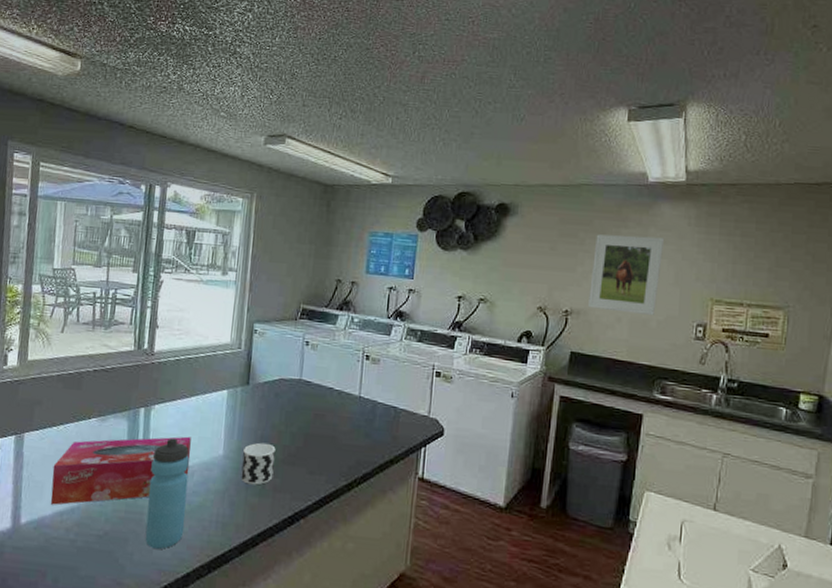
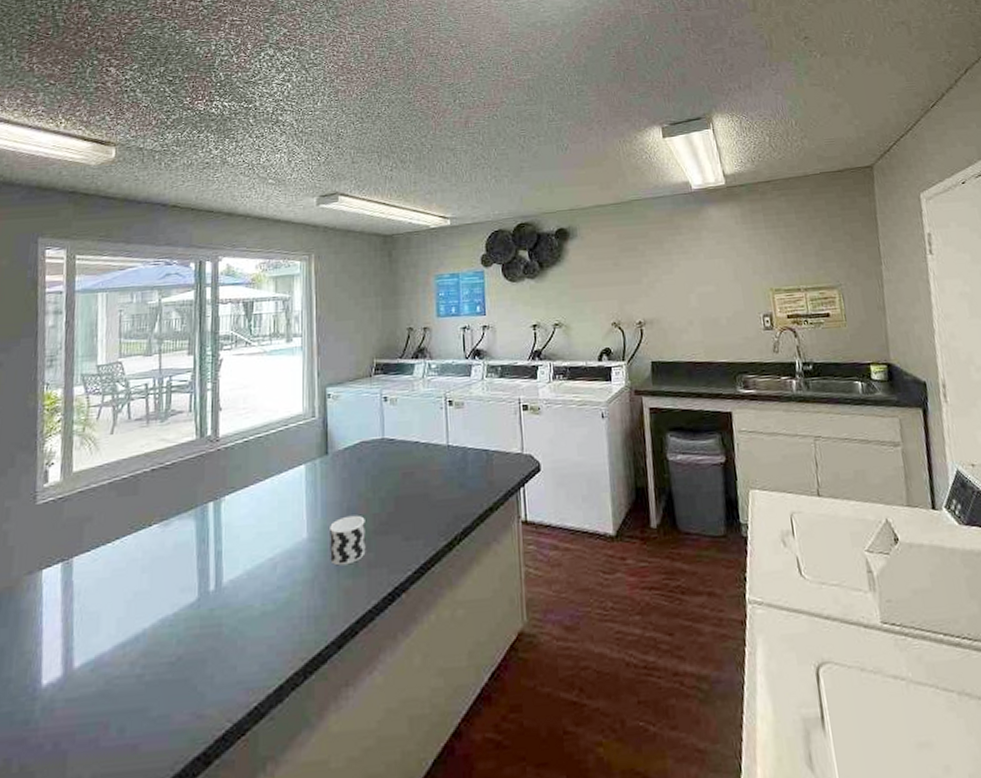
tissue box: present [50,436,191,505] -> none [109,524,271,637]
water bottle: present [145,437,189,549] -> none [226,529,272,664]
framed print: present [588,234,665,316] -> none [654,239,723,316]

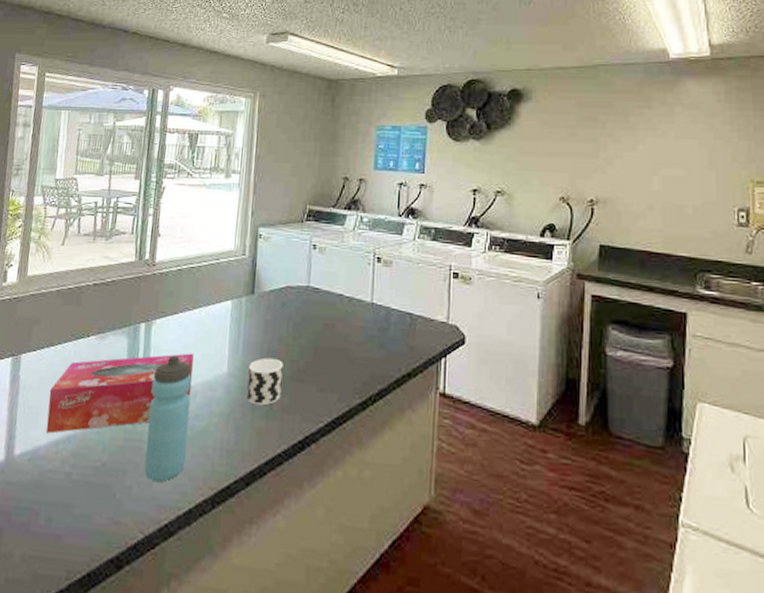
tissue box: none [109,524,271,637] -> present [46,353,194,434]
water bottle: none [226,529,272,664] -> present [144,355,192,482]

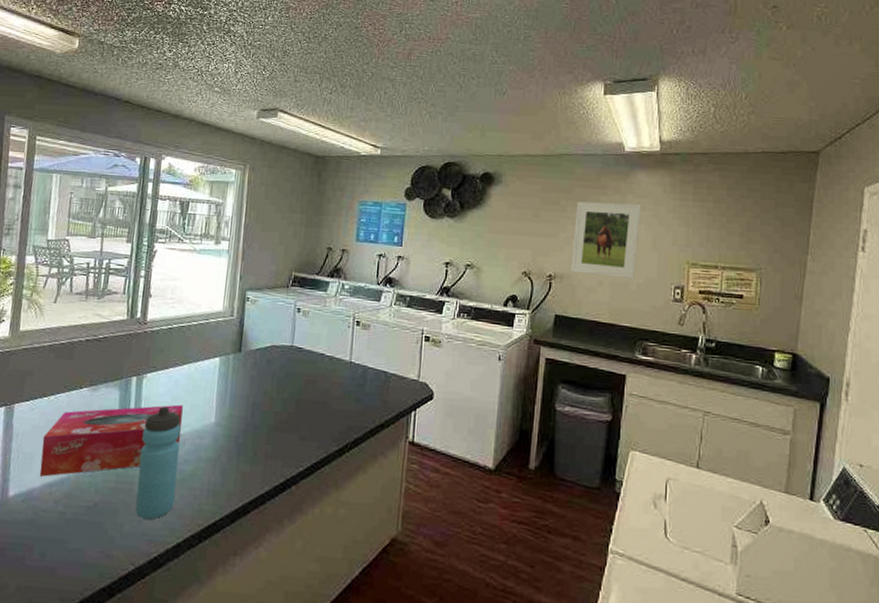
cup: present [246,357,283,406] -> none [232,409,268,452]
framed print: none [615,116,694,202] -> present [571,201,642,280]

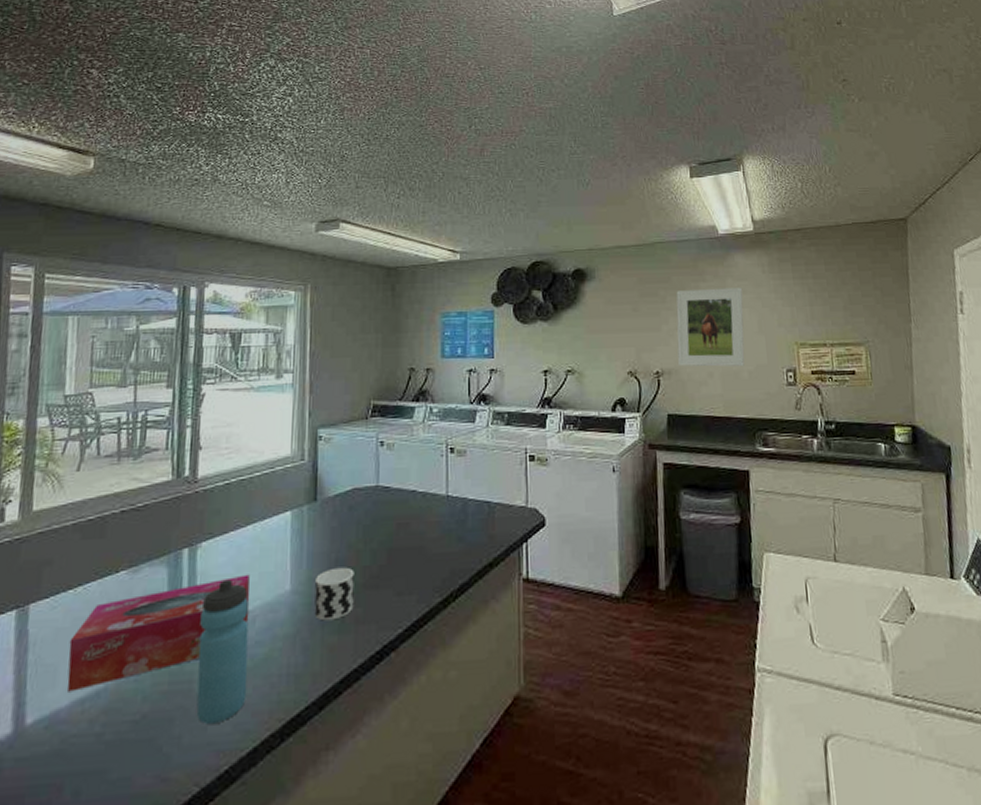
cup: none [232,409,268,452] -> present [314,567,354,621]

